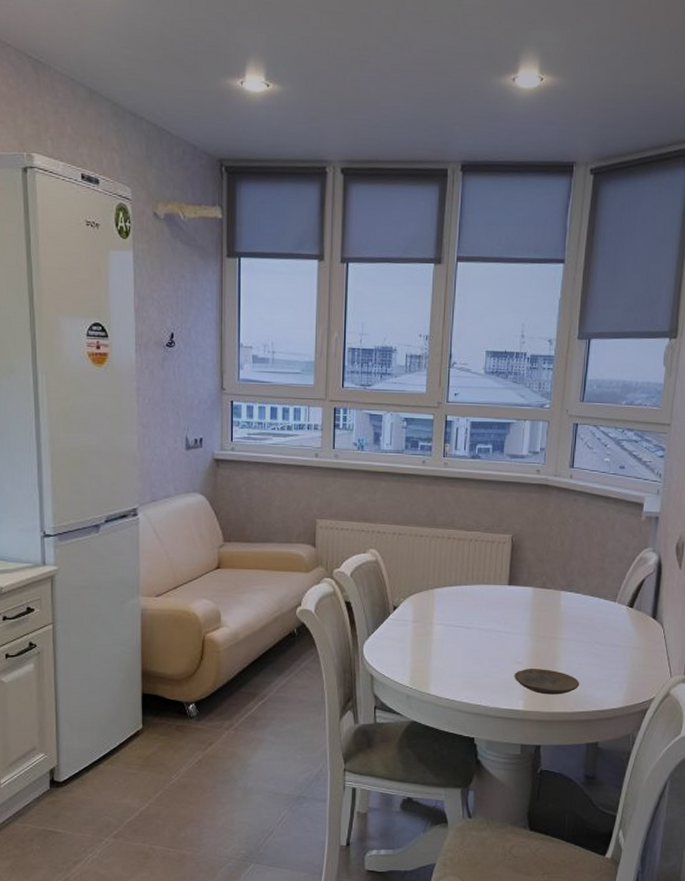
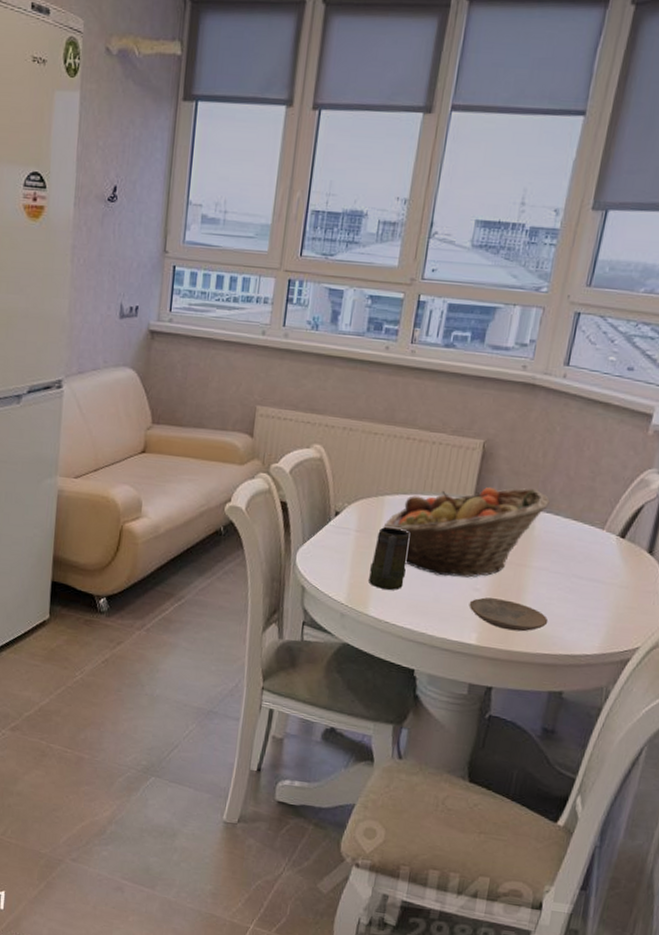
mug: none [428,616,459,670] -> present [369,527,410,590]
fruit basket: none [435,572,570,654] -> present [383,487,550,578]

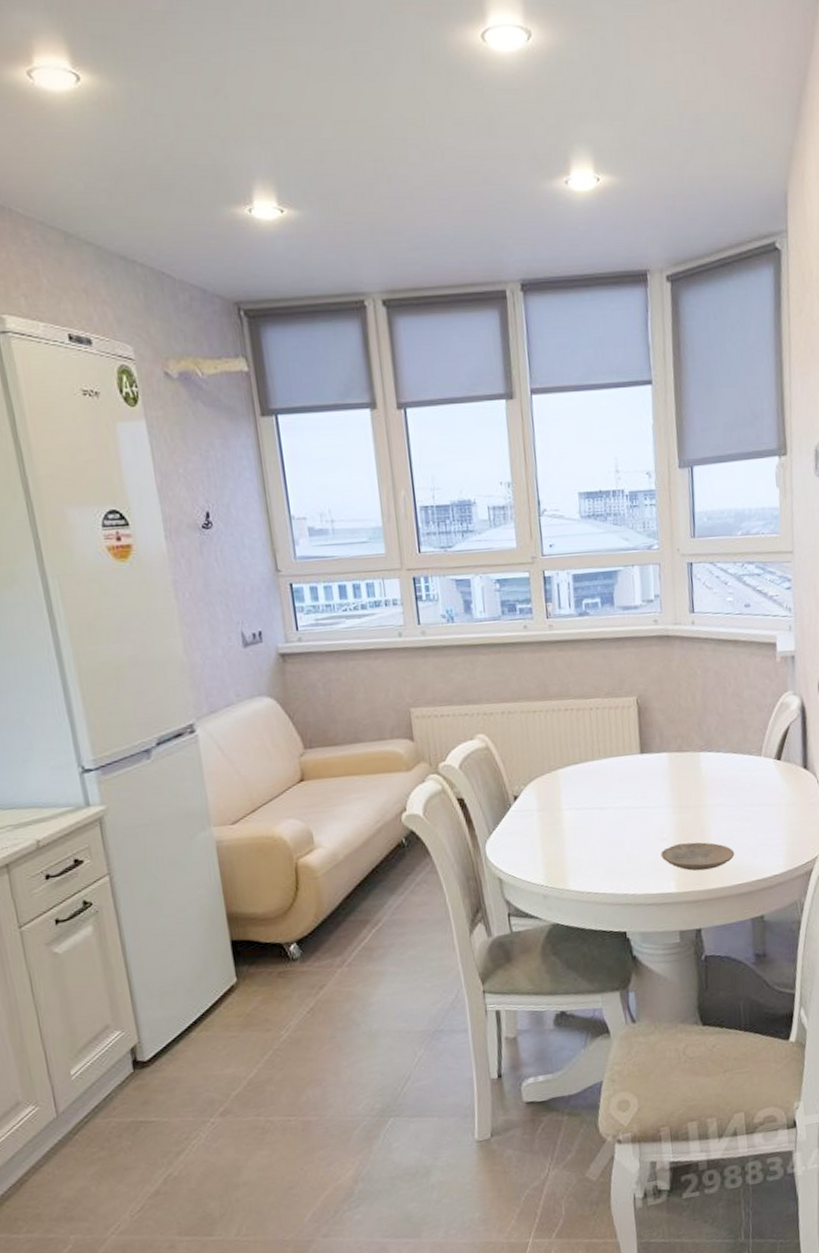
mug: present [369,527,410,590] -> none [559,798,596,862]
fruit basket: present [383,487,550,578] -> none [563,732,709,835]

